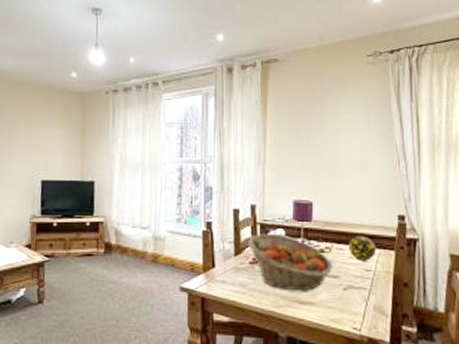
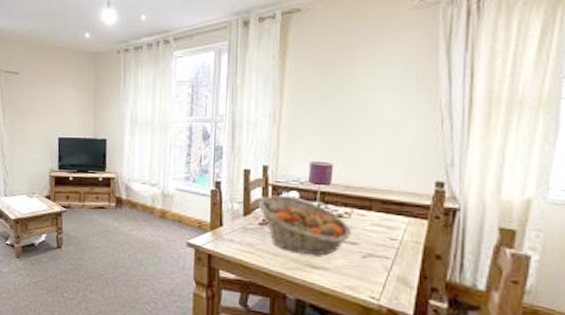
decorative ball: present [349,236,377,261] -> none [372,202,406,229]

